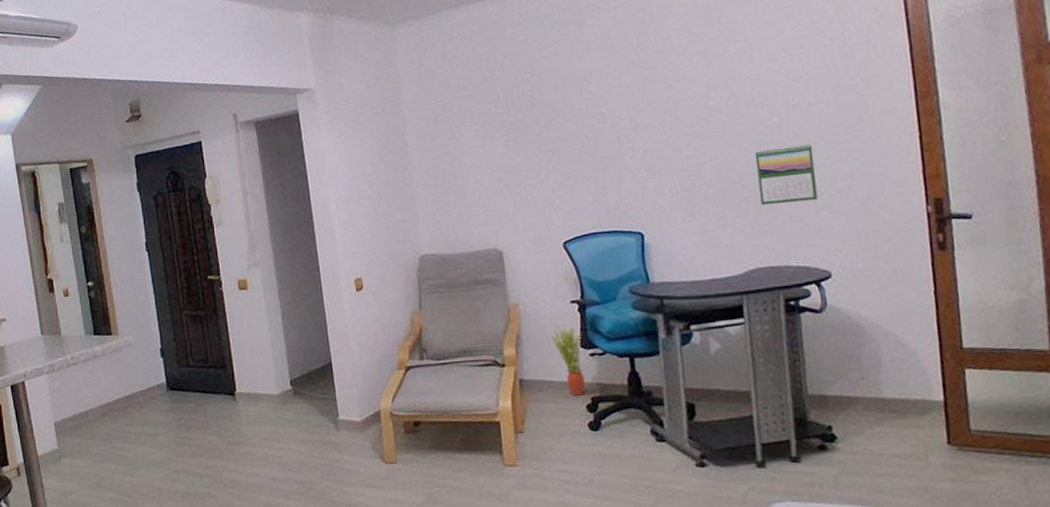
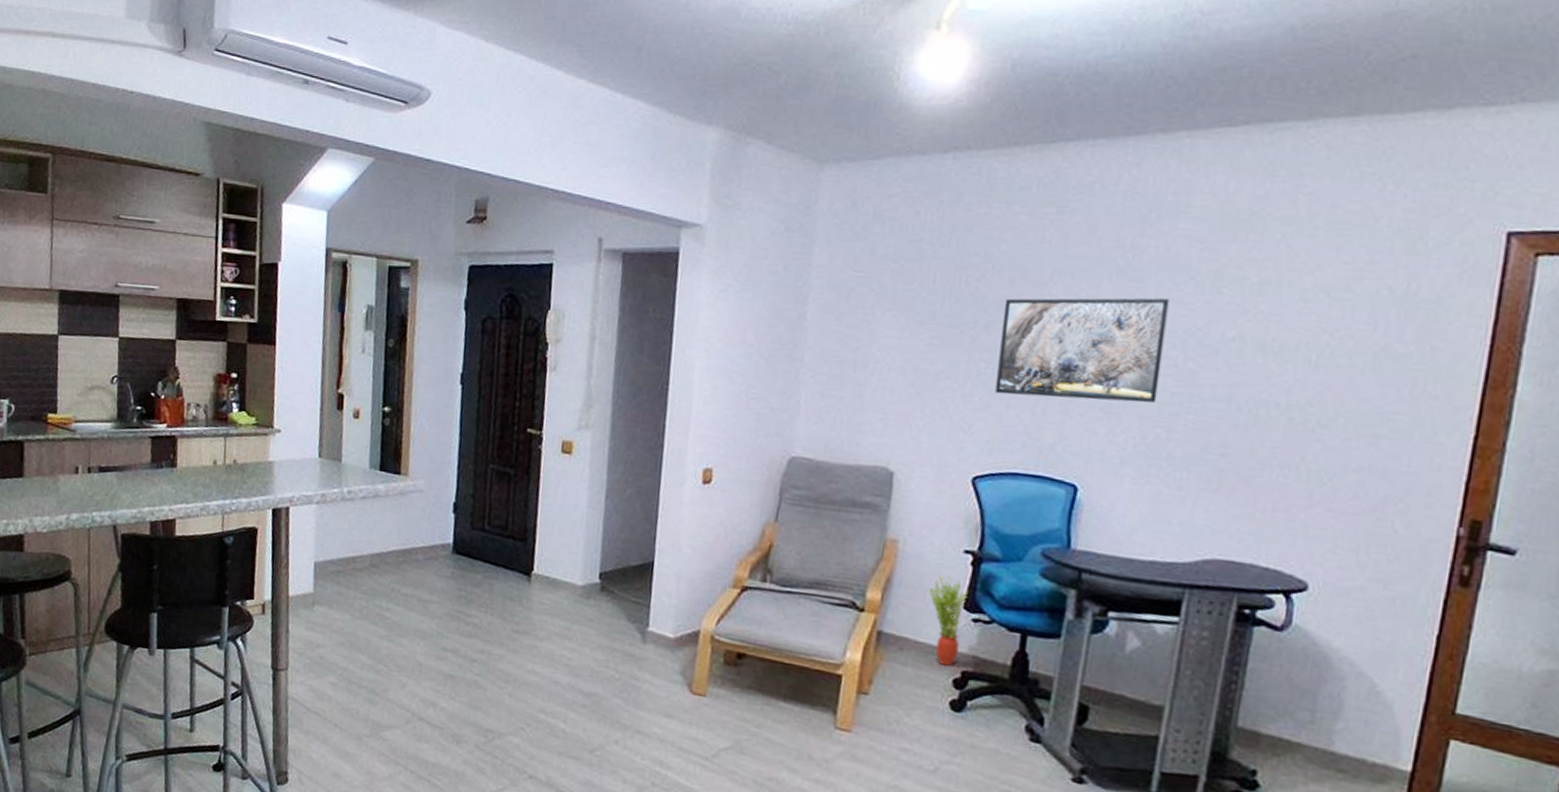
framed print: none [555,78,685,174] -> present [995,298,1170,403]
calendar: present [755,144,818,206] -> none [1240,412,1327,490]

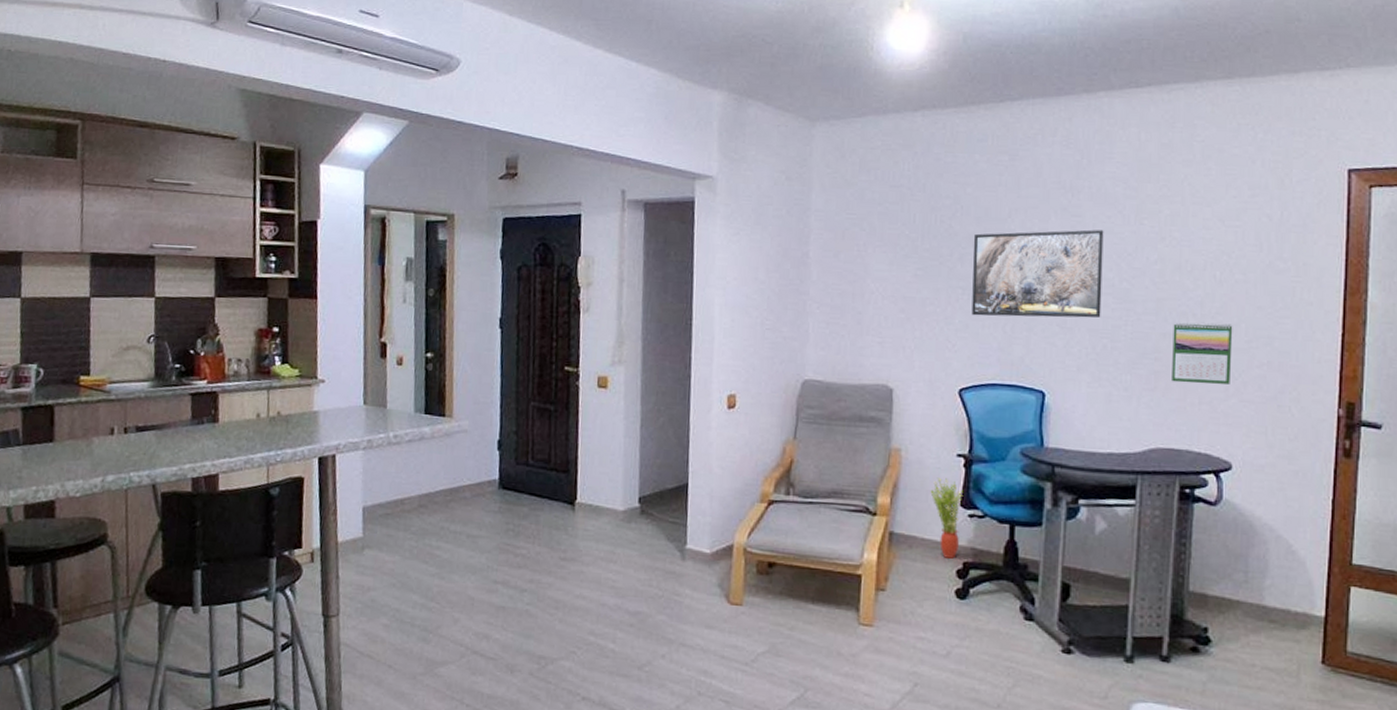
calendar: none [1240,412,1327,490] -> present [1172,322,1233,385]

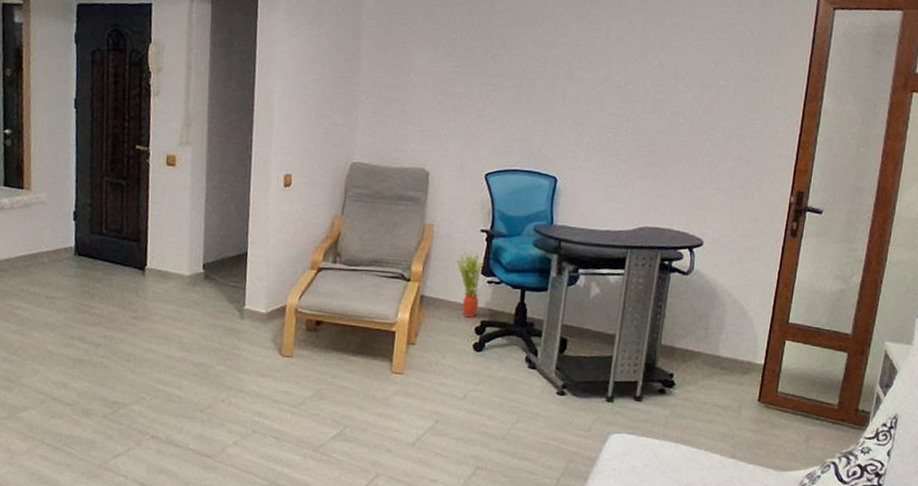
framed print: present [971,229,1104,318] -> none [499,36,616,115]
calendar: present [1172,322,1233,385] -> none [661,120,714,174]

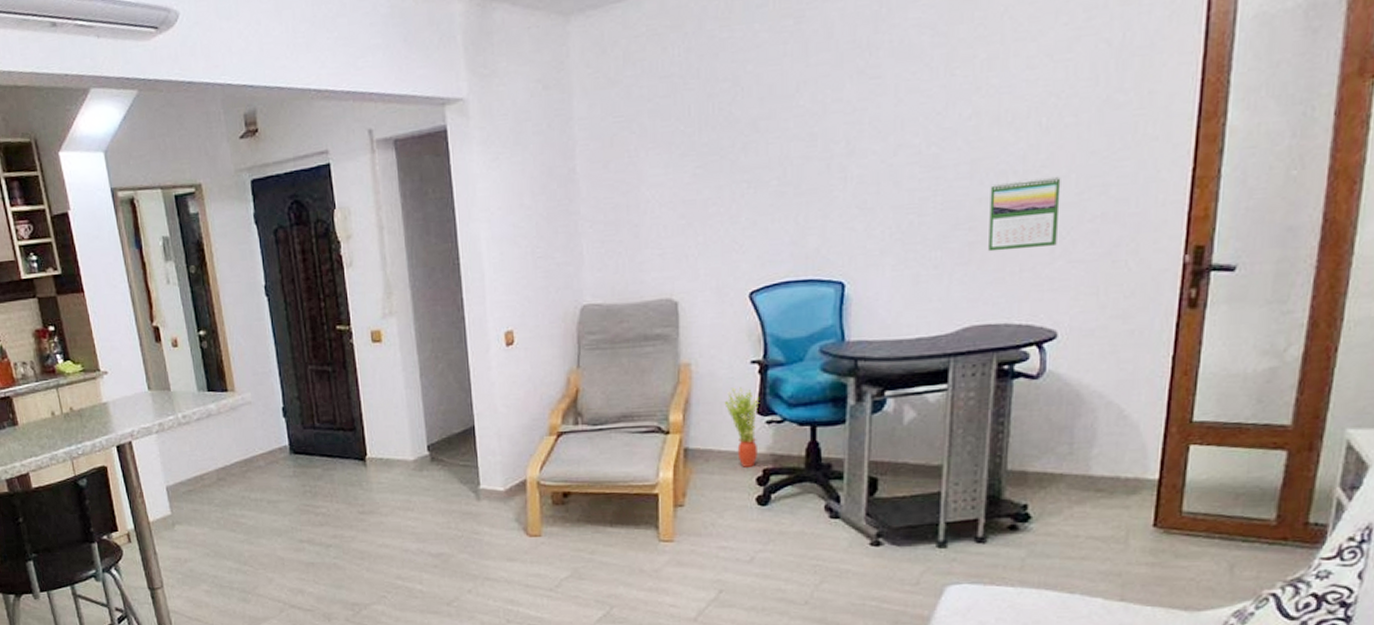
calendar: none [661,120,714,174] -> present [988,176,1061,252]

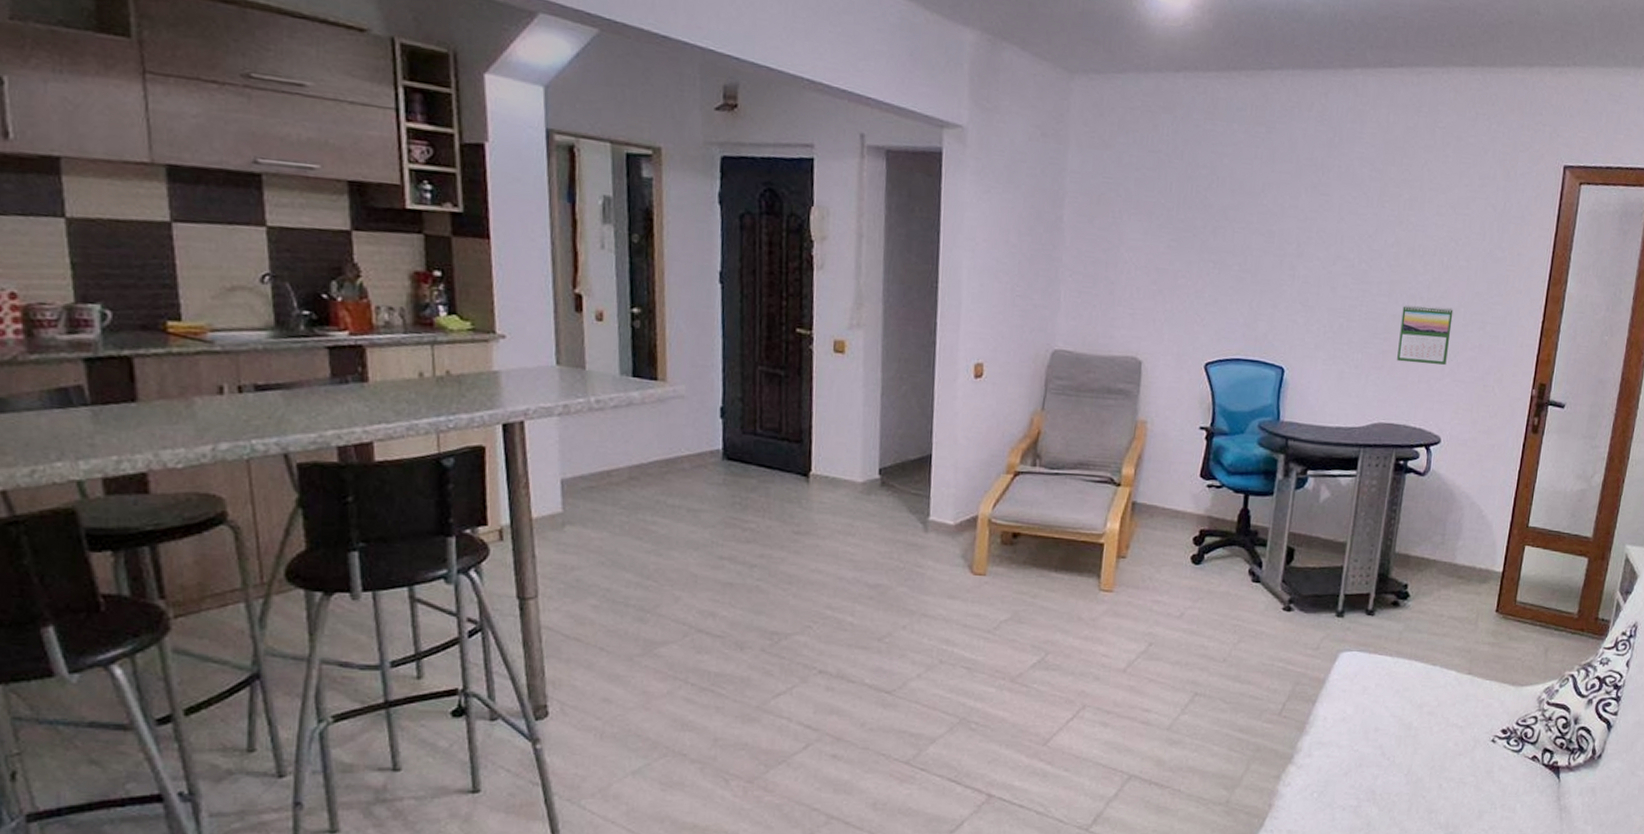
potted plant: present [724,387,760,467] -> none [1173,449,1204,527]

